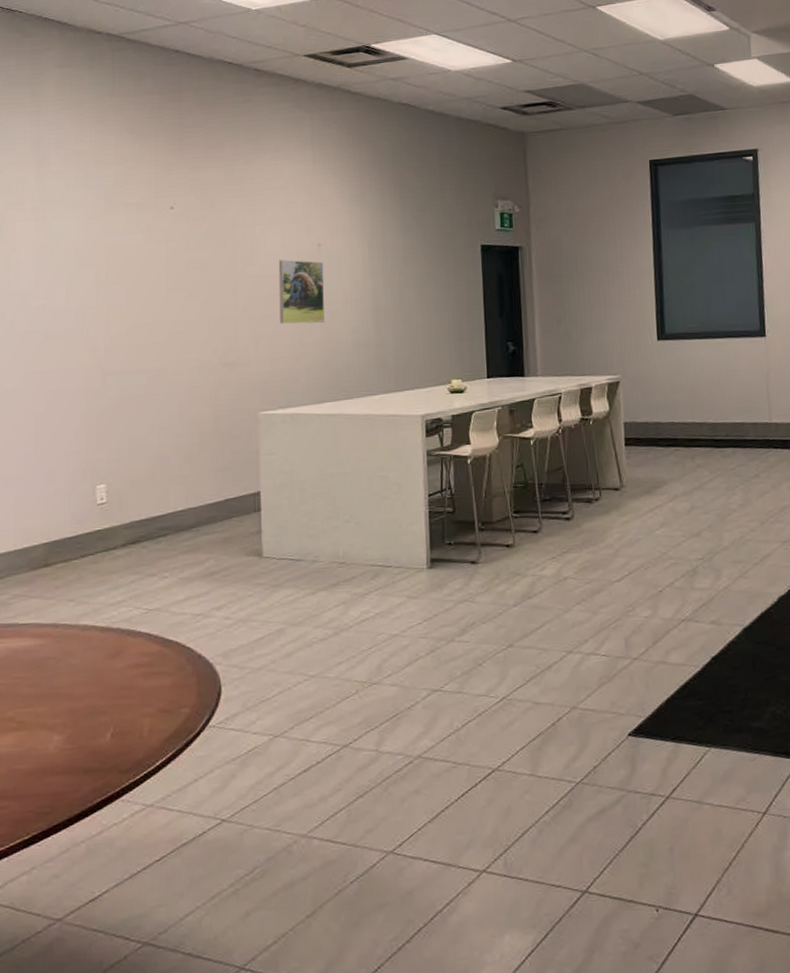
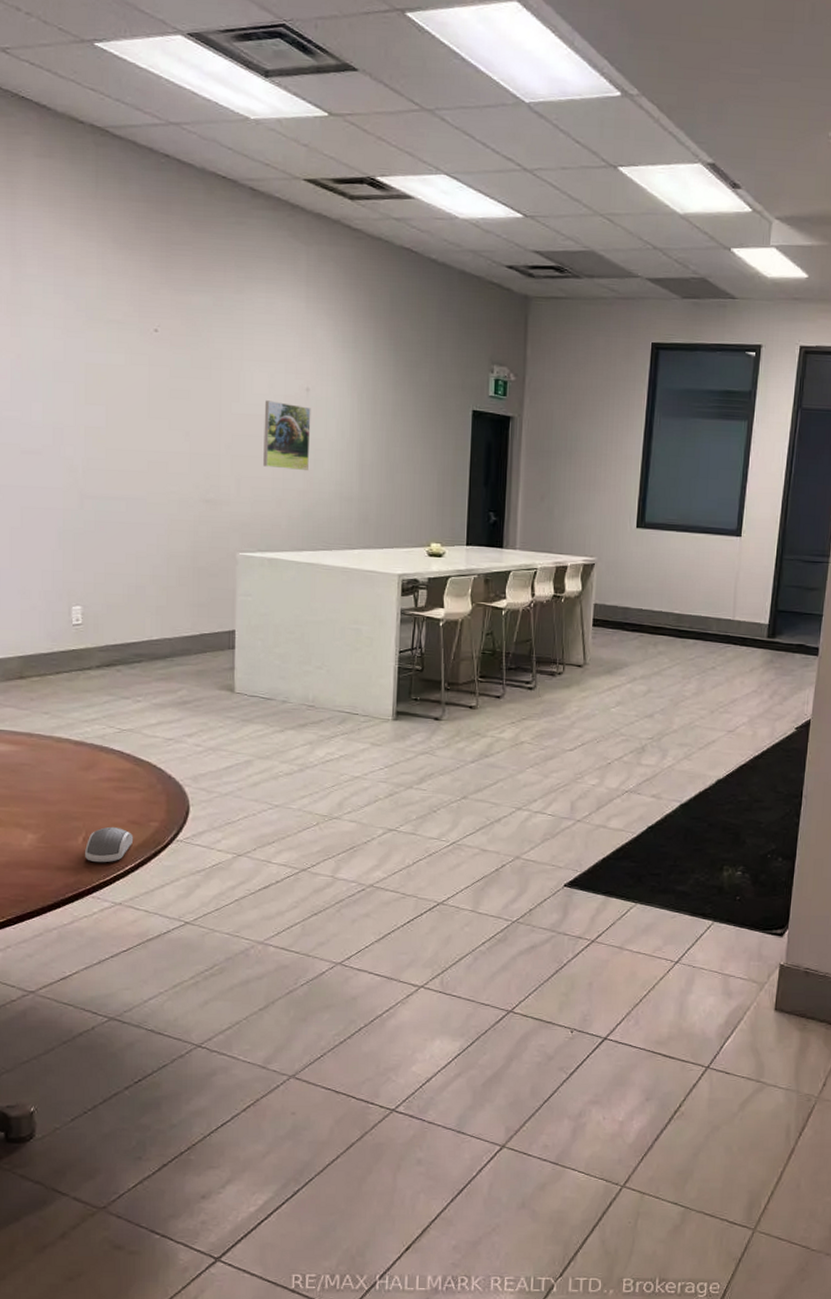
computer mouse: none [113,717,164,761] -> present [85,826,134,863]

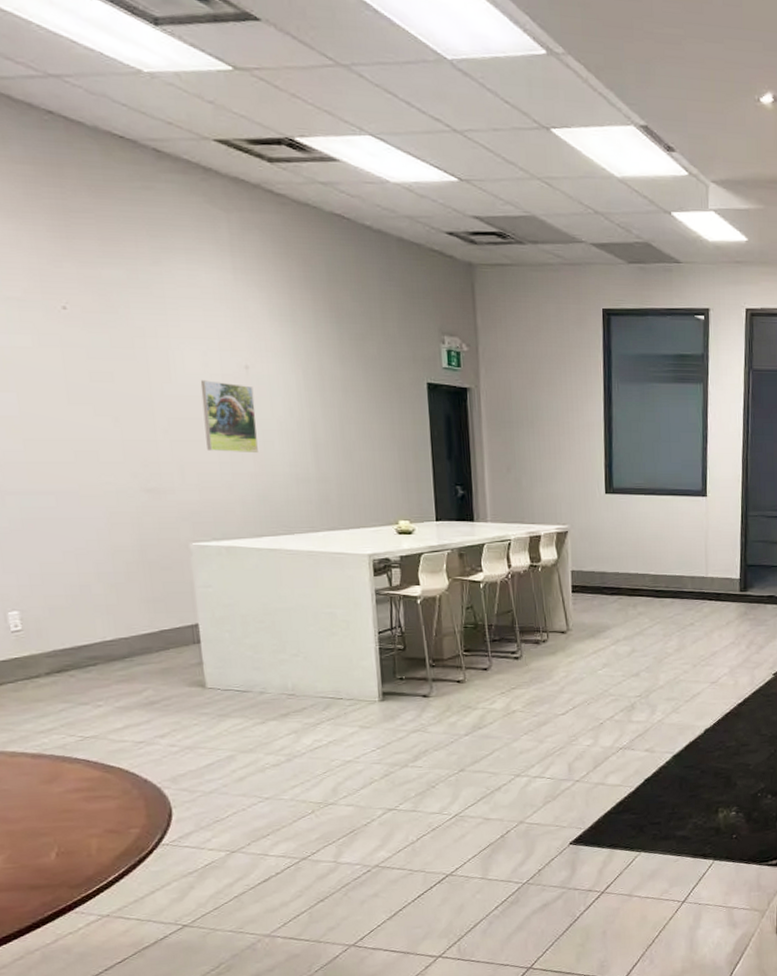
computer mouse: present [85,826,134,863] -> none [60,838,114,877]

